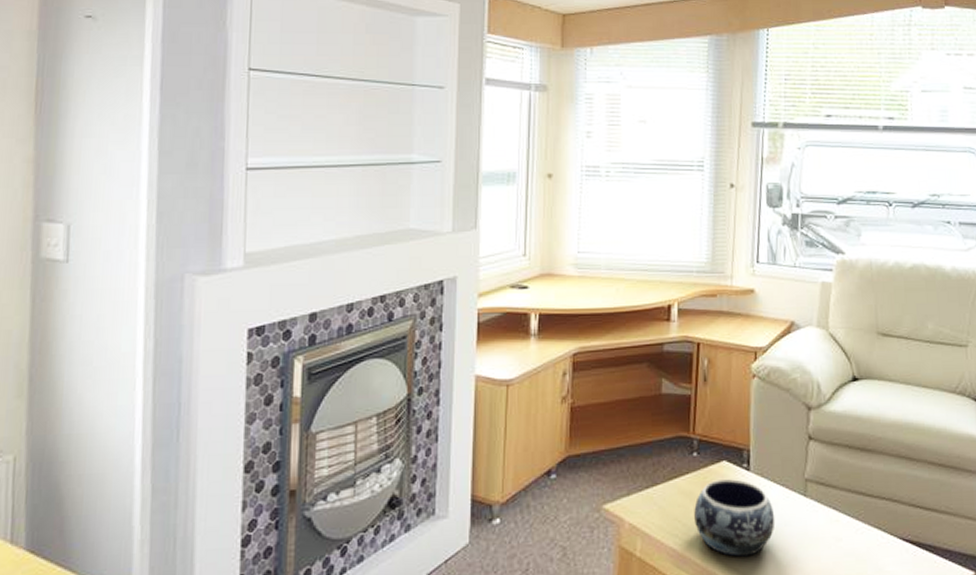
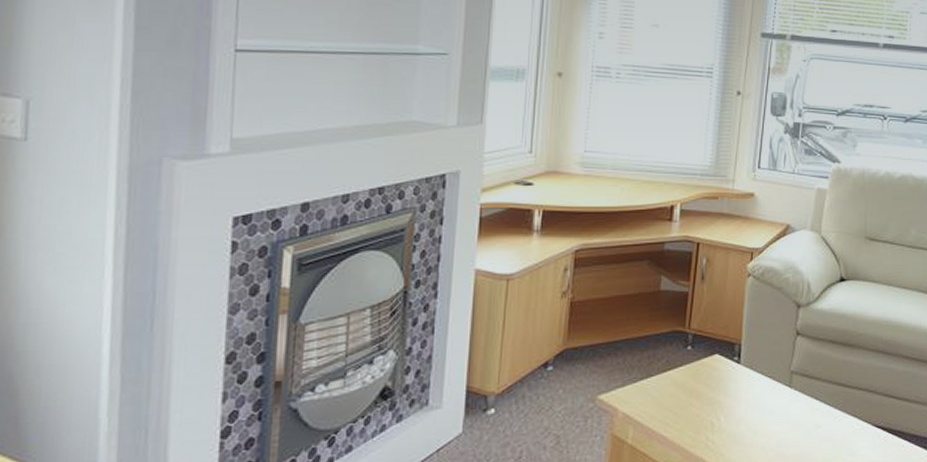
decorative bowl: present [694,479,776,557] -> none [685,371,761,444]

